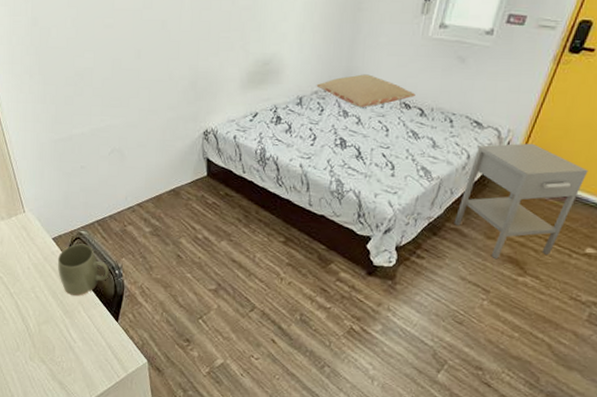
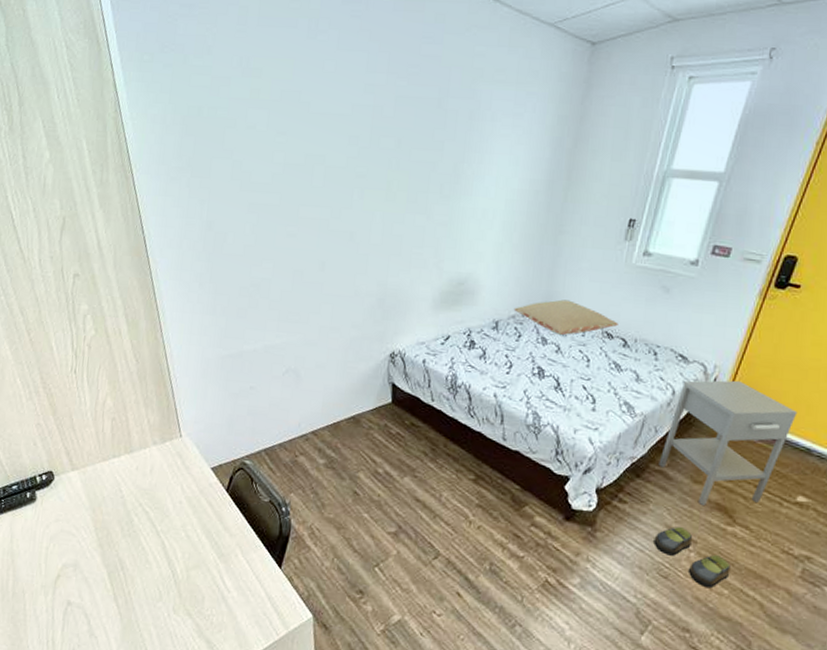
mug: present [57,243,109,296] -> none [214,475,275,536]
slippers: none [449,278,521,332] -> present [654,527,731,589]

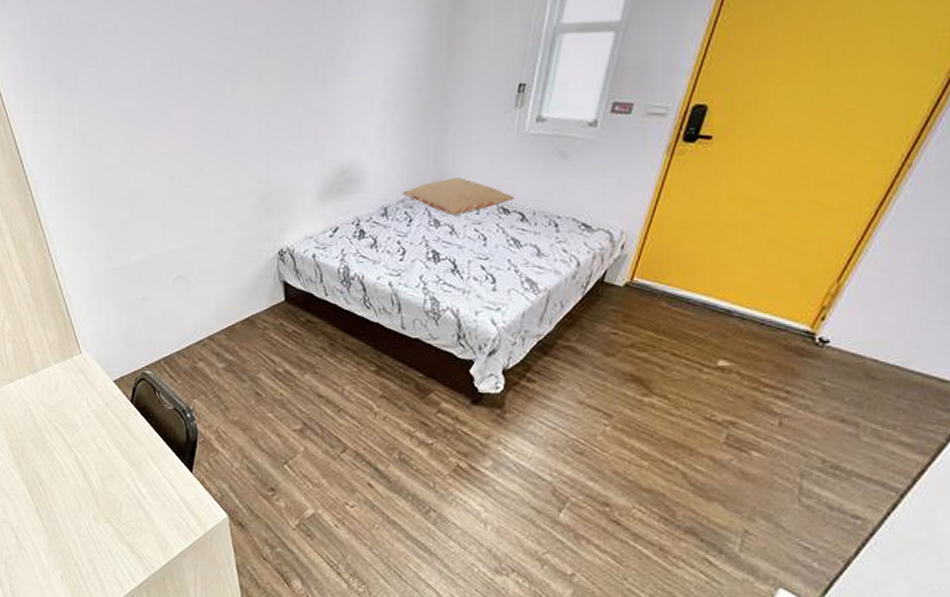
slippers: present [654,527,731,589] -> none [566,402,650,461]
nightstand: present [658,380,798,505] -> none [567,245,715,378]

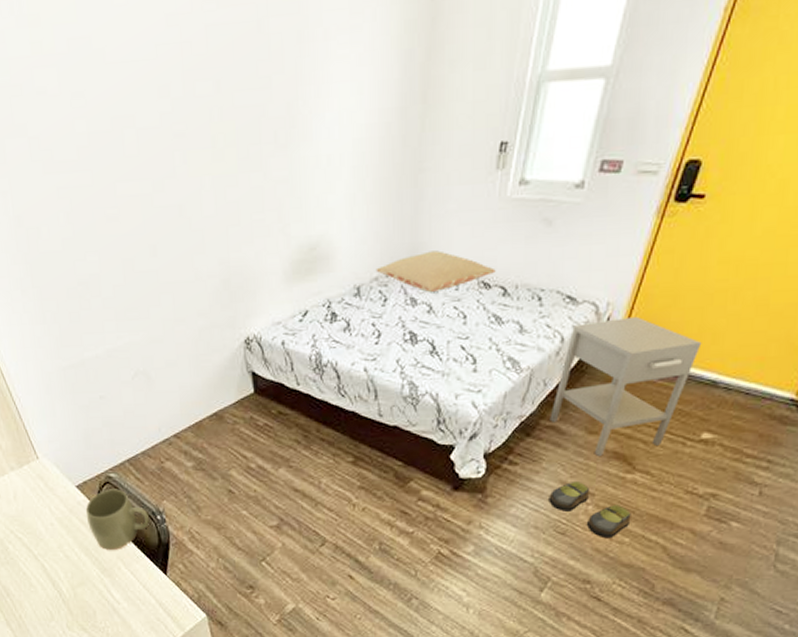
mug: none [120,385,179,445] -> present [85,489,149,550]
slippers: none [566,402,650,461] -> present [549,482,631,539]
nightstand: none [567,245,715,378] -> present [549,316,702,456]

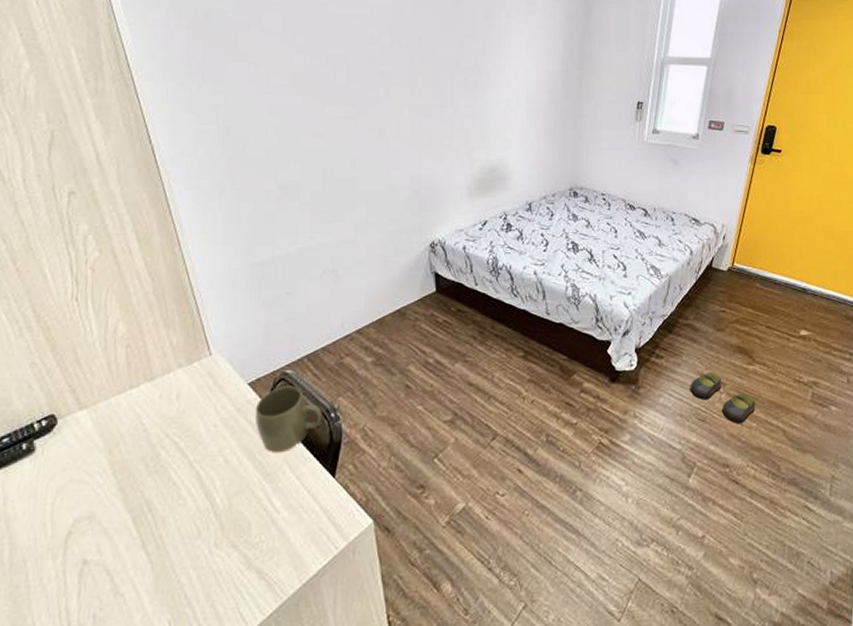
pillow: present [376,250,496,292] -> none [544,178,638,210]
nightstand: present [549,316,702,456] -> none [686,236,792,350]

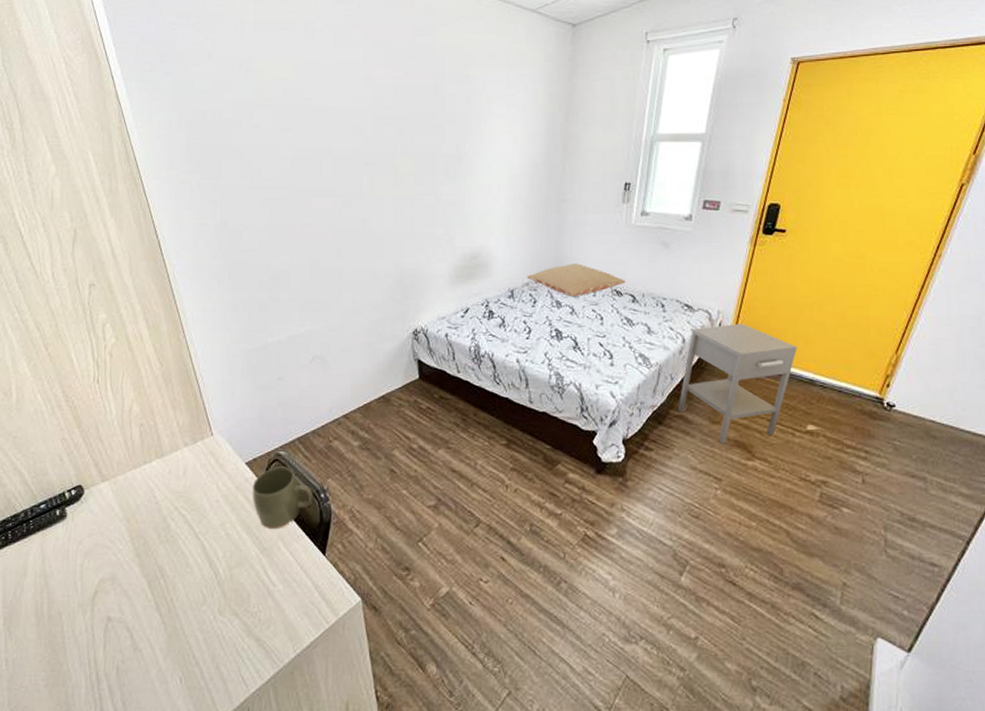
pillow: none [544,178,638,210] -> present [527,263,626,297]
nightstand: none [686,236,792,350] -> present [677,323,798,444]
slippers: present [690,373,756,424] -> none [682,468,756,523]

